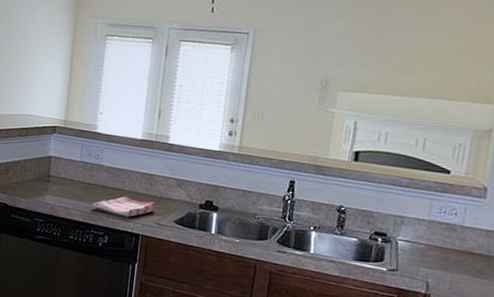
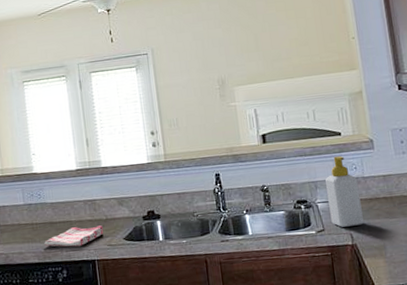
soap bottle: none [408,195,455,276] -> present [325,155,364,227]

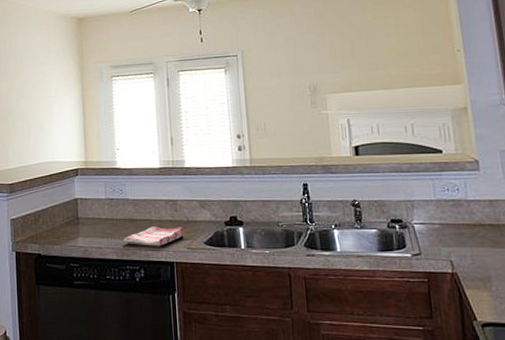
soap bottle: present [325,155,364,227] -> none [423,175,466,253]

